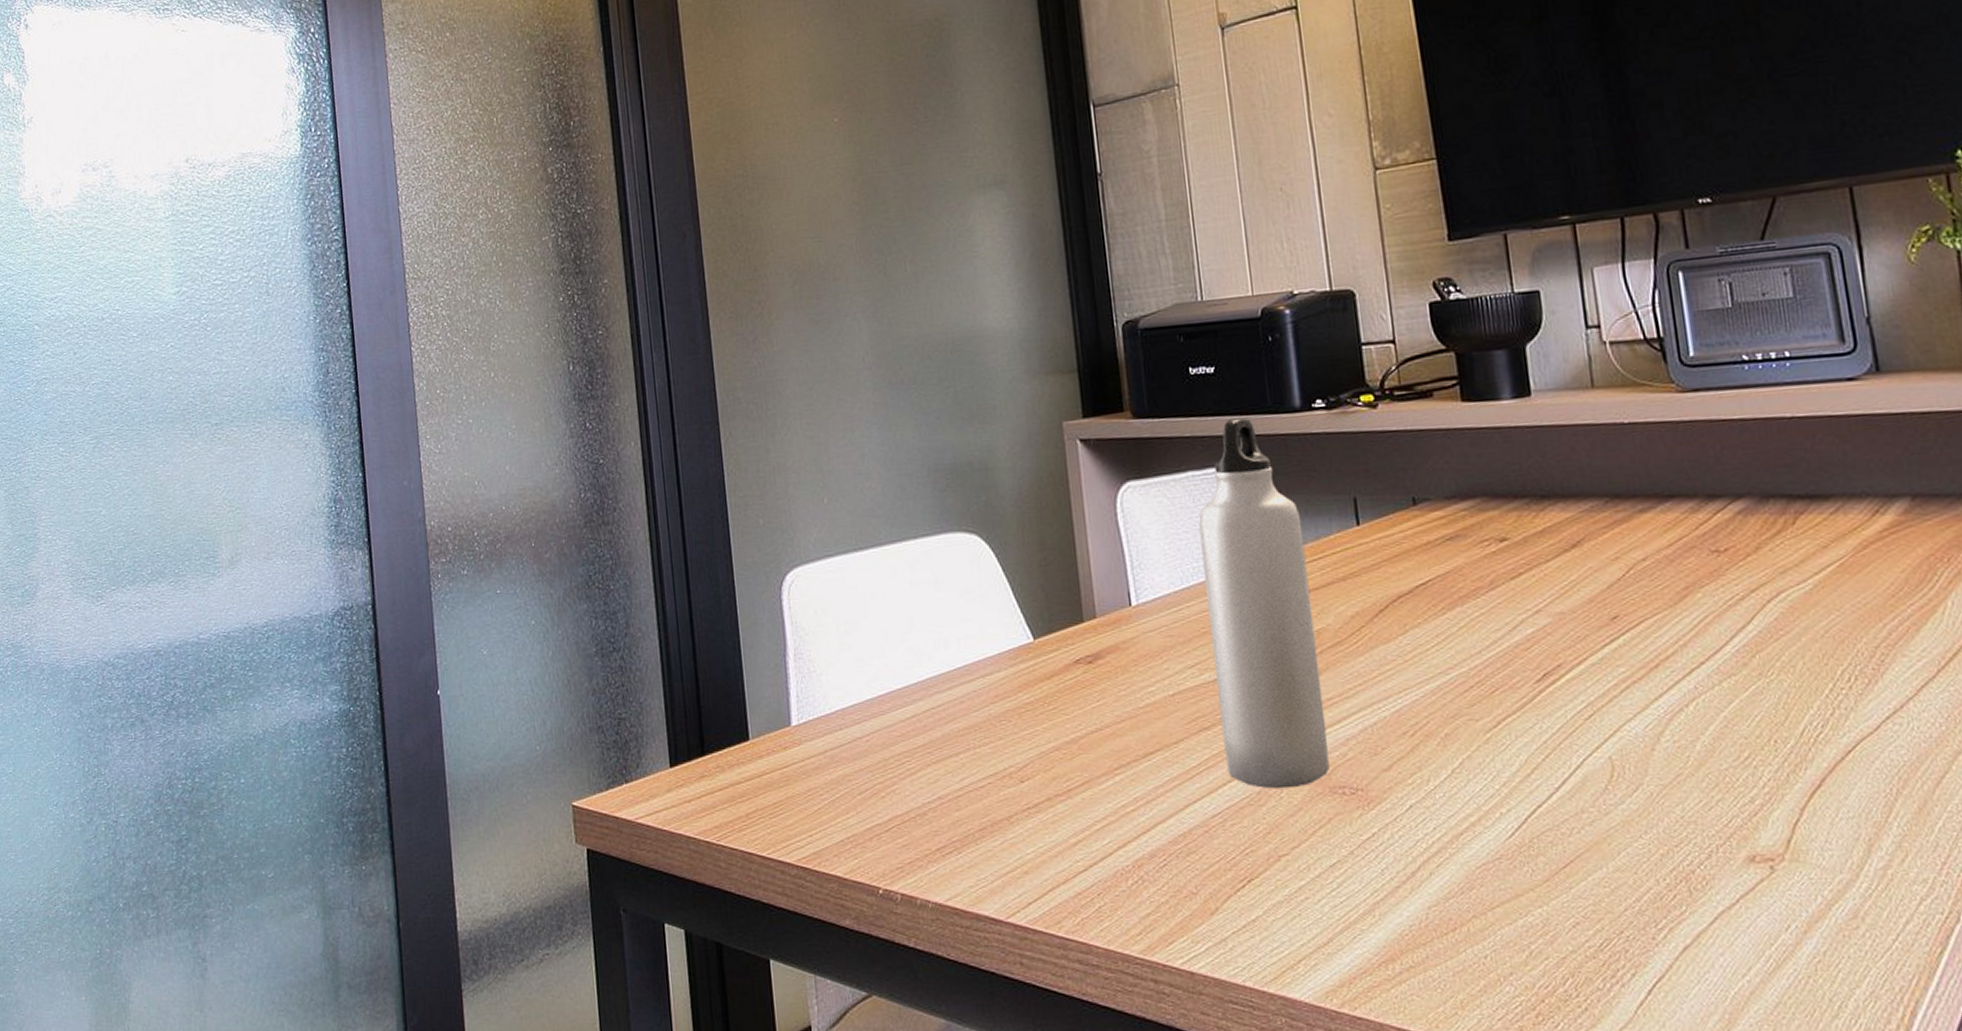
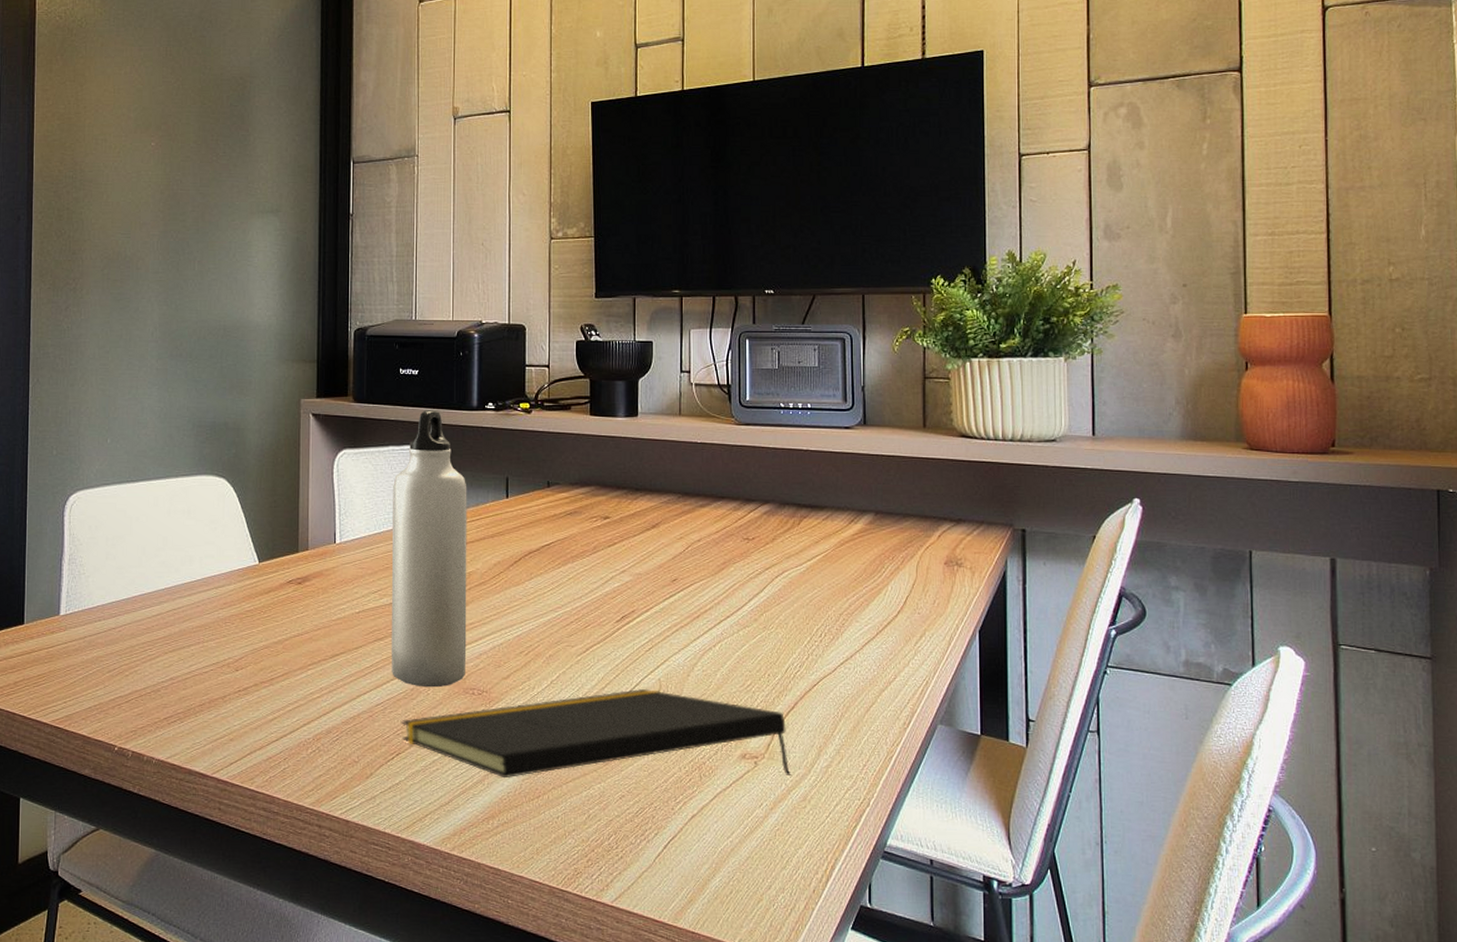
notepad: none [1249,771,1830,907] -> present [401,688,791,779]

